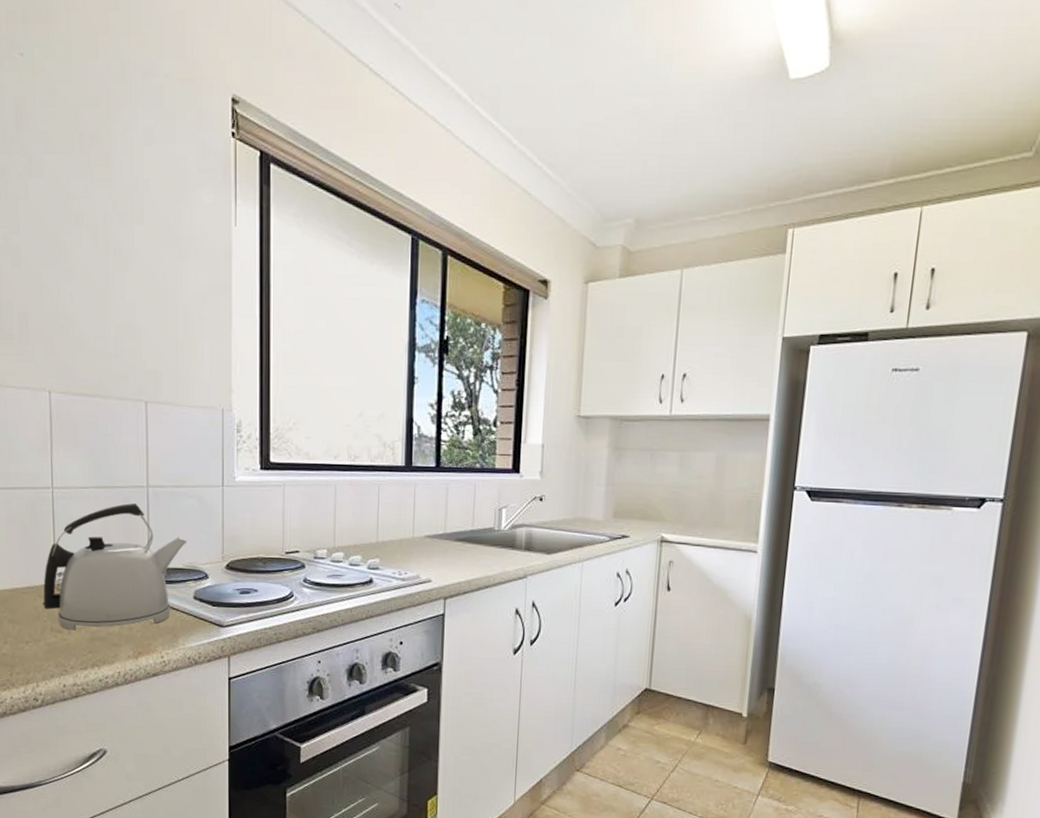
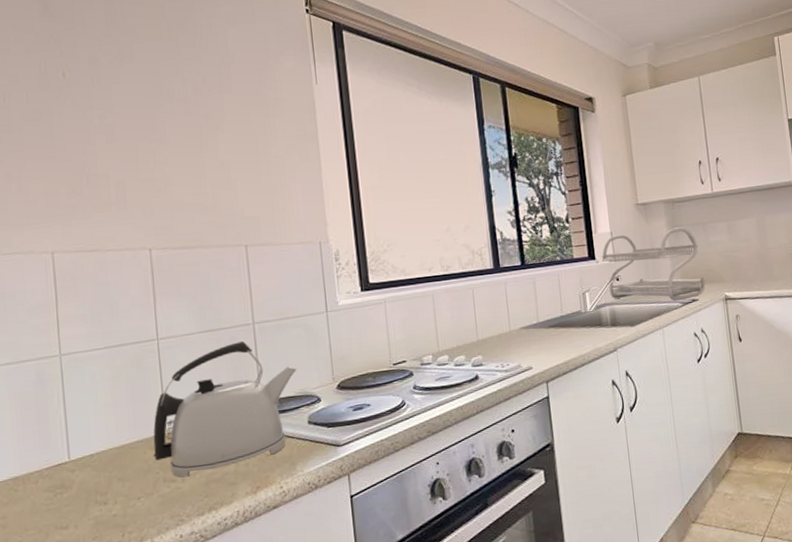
dish rack: none [526,449,642,535] -> present [601,227,706,301]

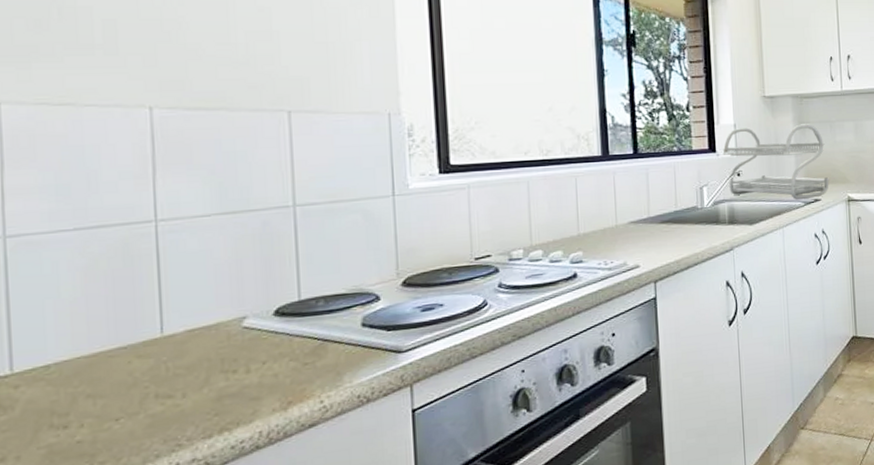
kettle: present [153,340,297,477] -> none [142,226,351,392]

